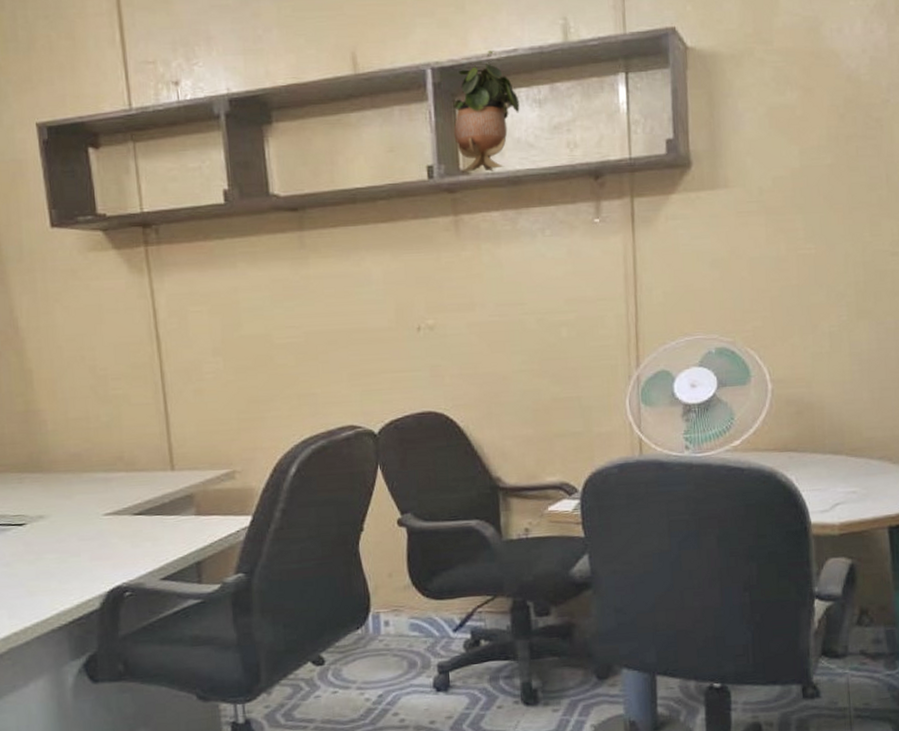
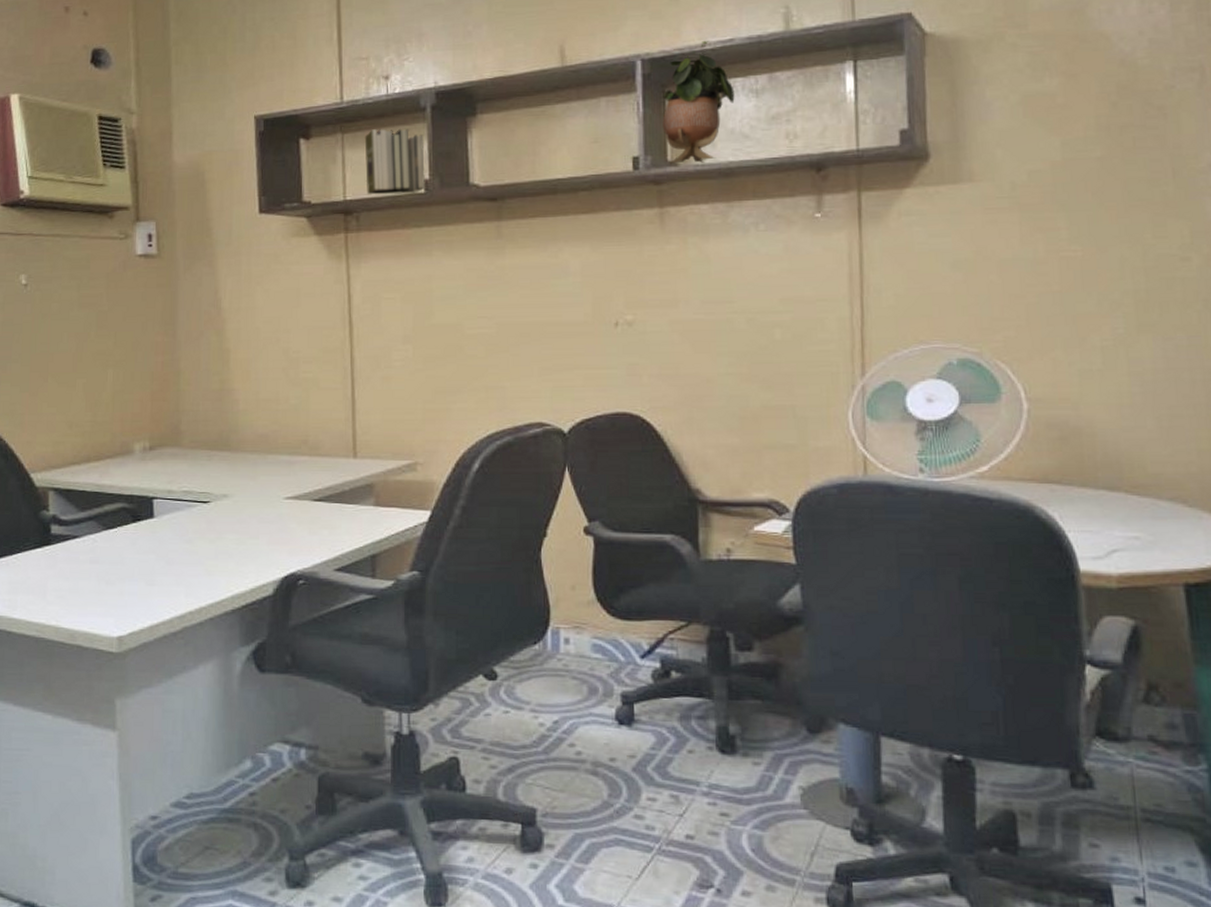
books: none [157,137,224,207] -> present [364,128,425,195]

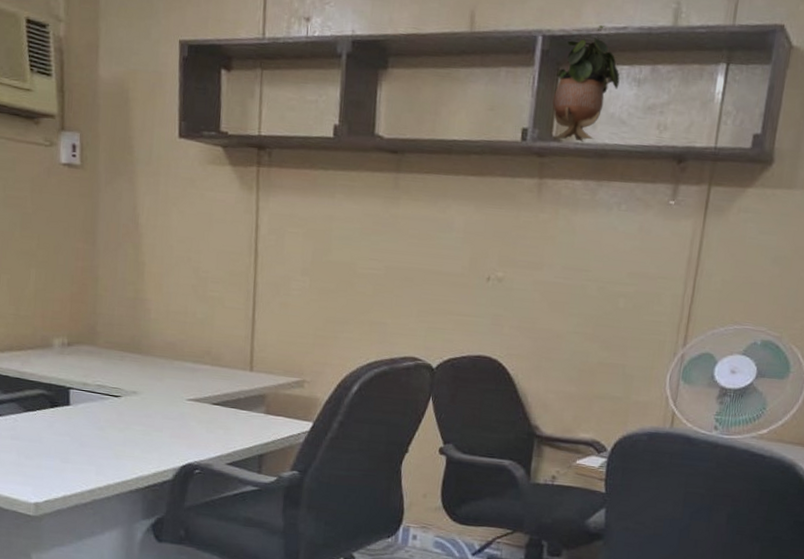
books: present [364,128,425,195] -> none [280,69,337,138]

